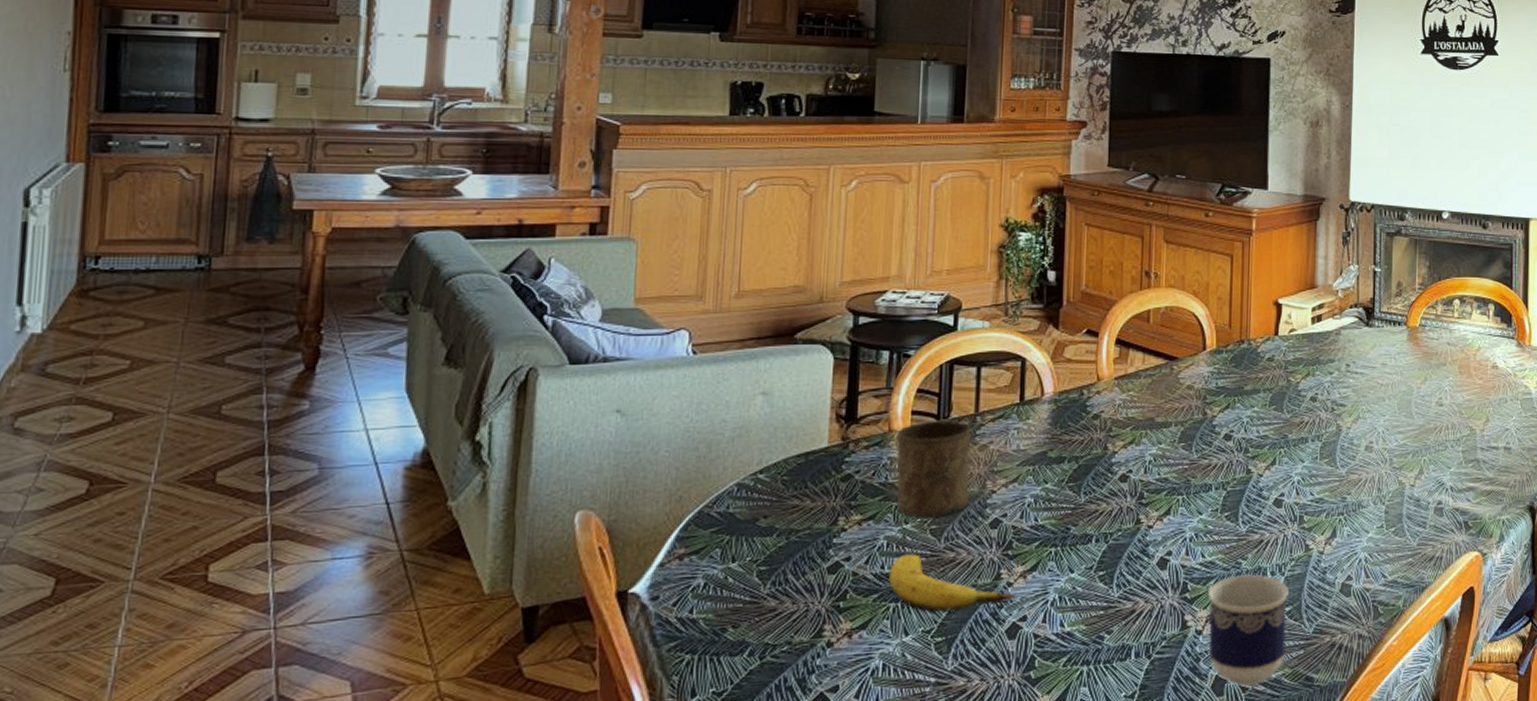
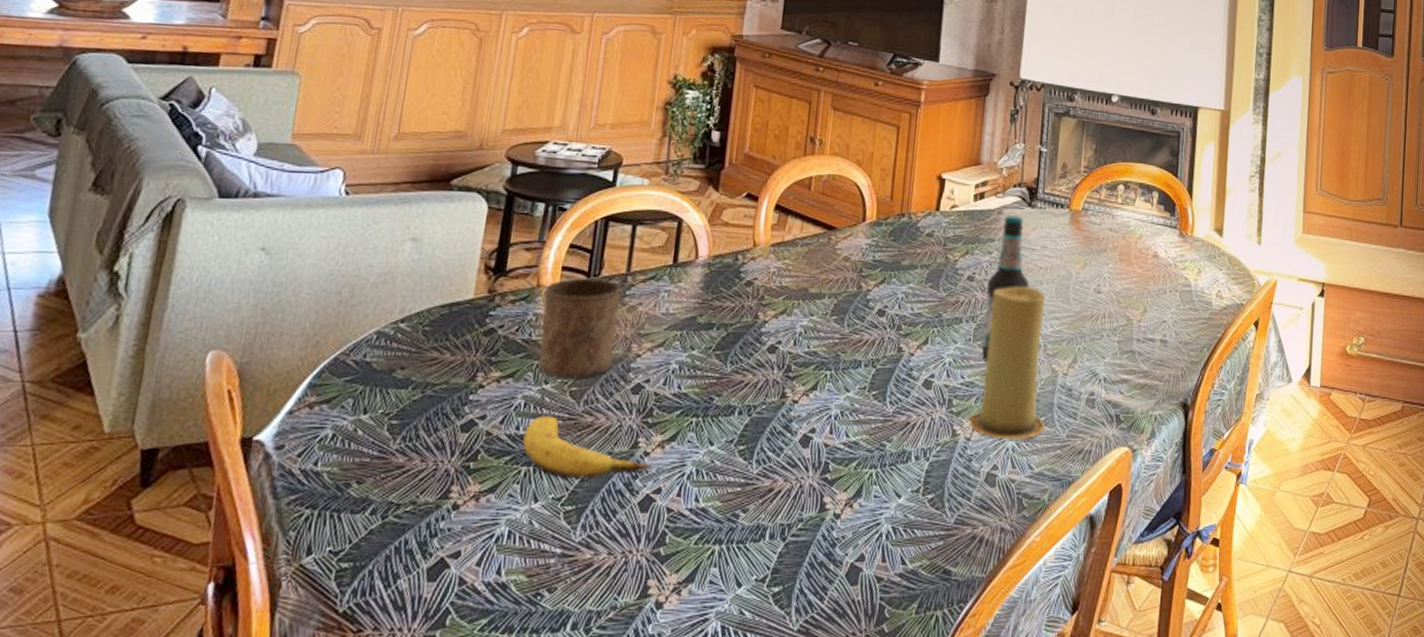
cup: present [1207,574,1289,685] -> none [846,458,932,575]
candle: none [1321,403,1396,551] -> present [969,286,1046,440]
bottle: none [1329,336,1372,480] -> present [982,215,1030,363]

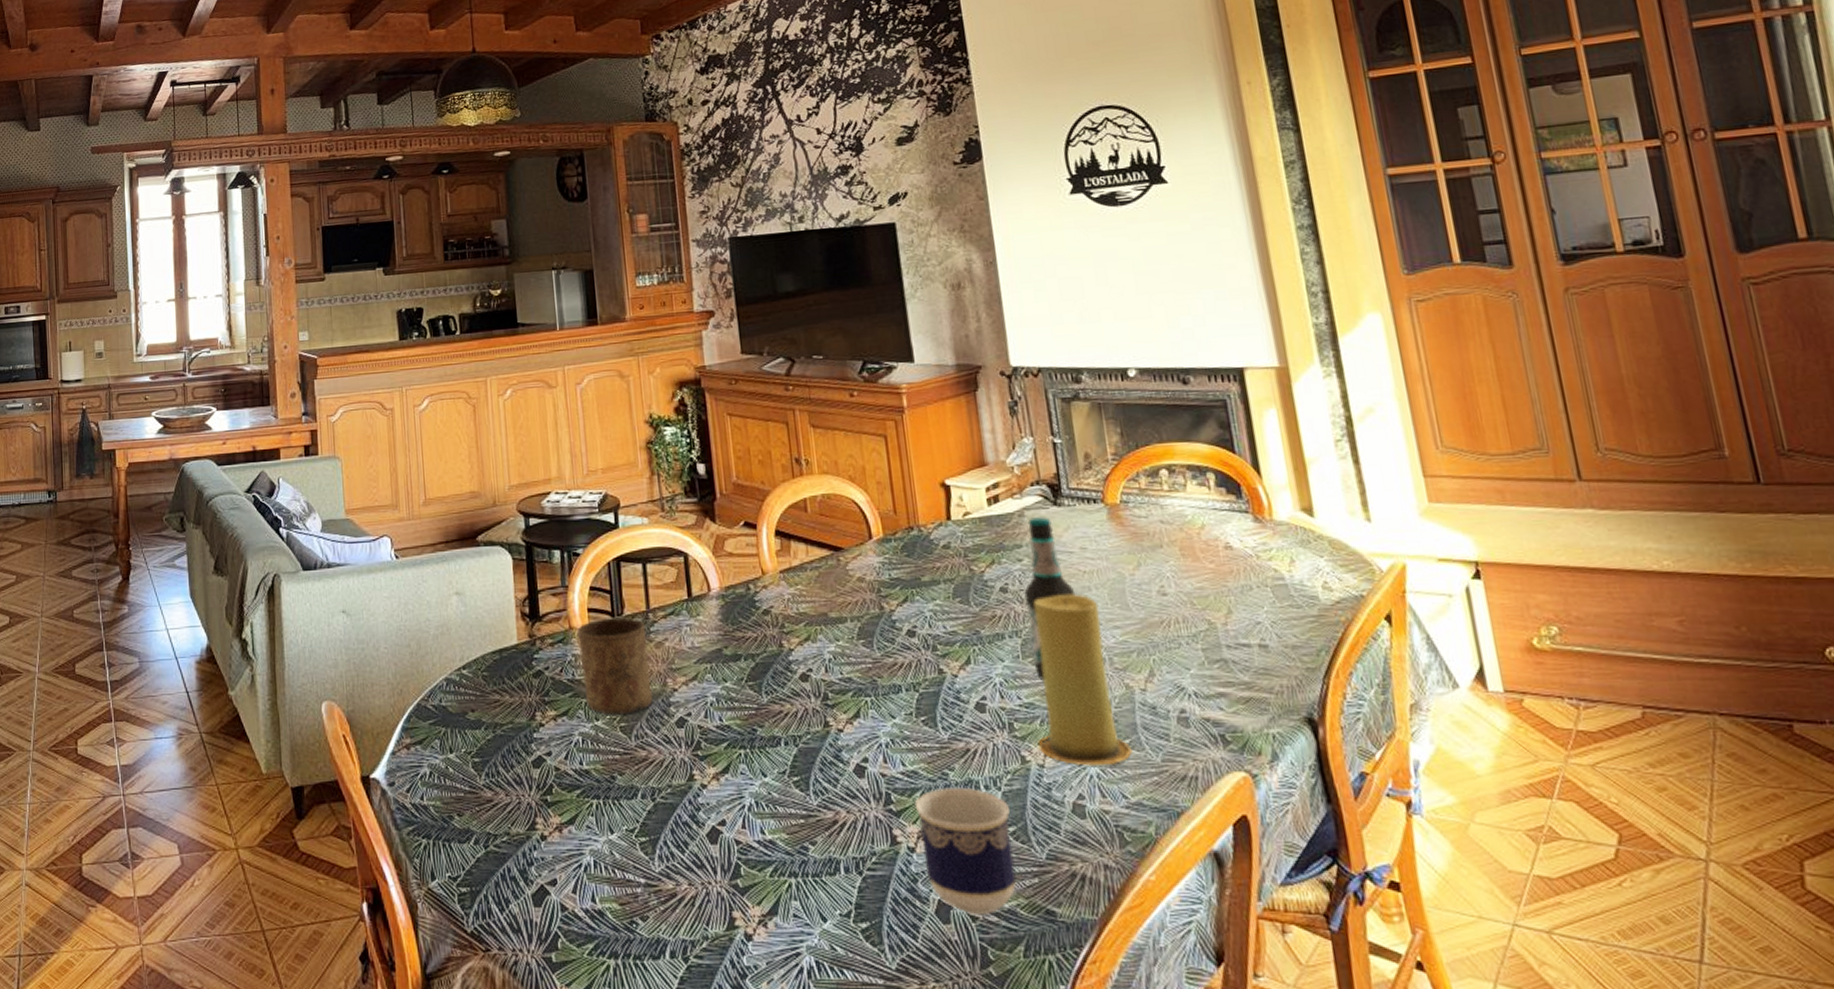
banana: present [522,416,654,479] -> none [587,751,714,812]
cup: none [846,458,932,575] -> present [914,787,1017,914]

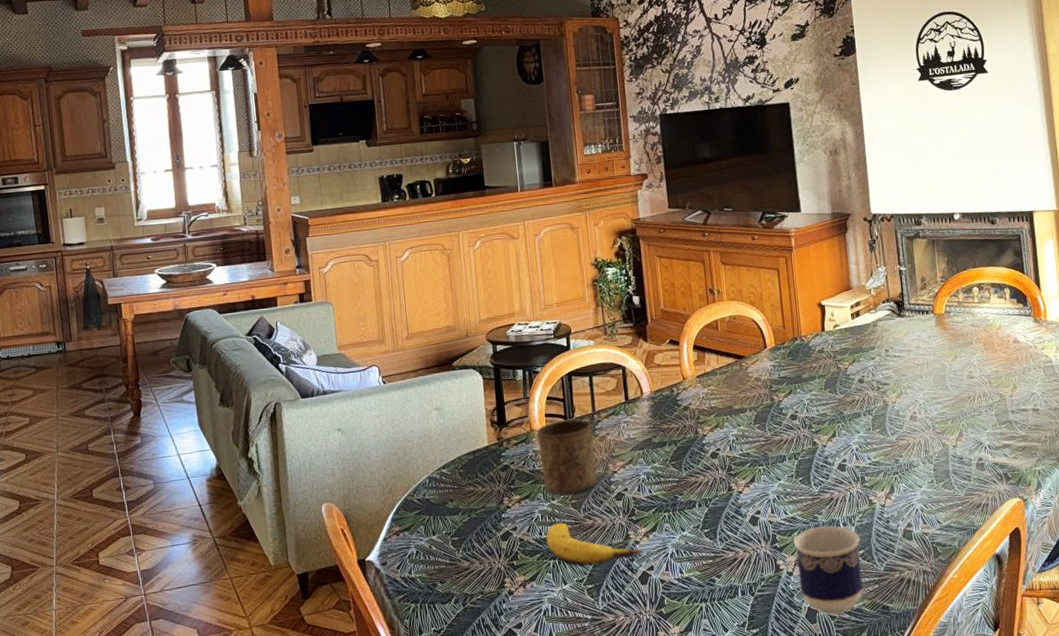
banana: none [587,751,714,812] -> present [545,522,644,567]
bottle: present [1024,517,1076,682] -> none [875,325,911,446]
candle: present [1033,593,1132,766] -> none [881,380,946,503]

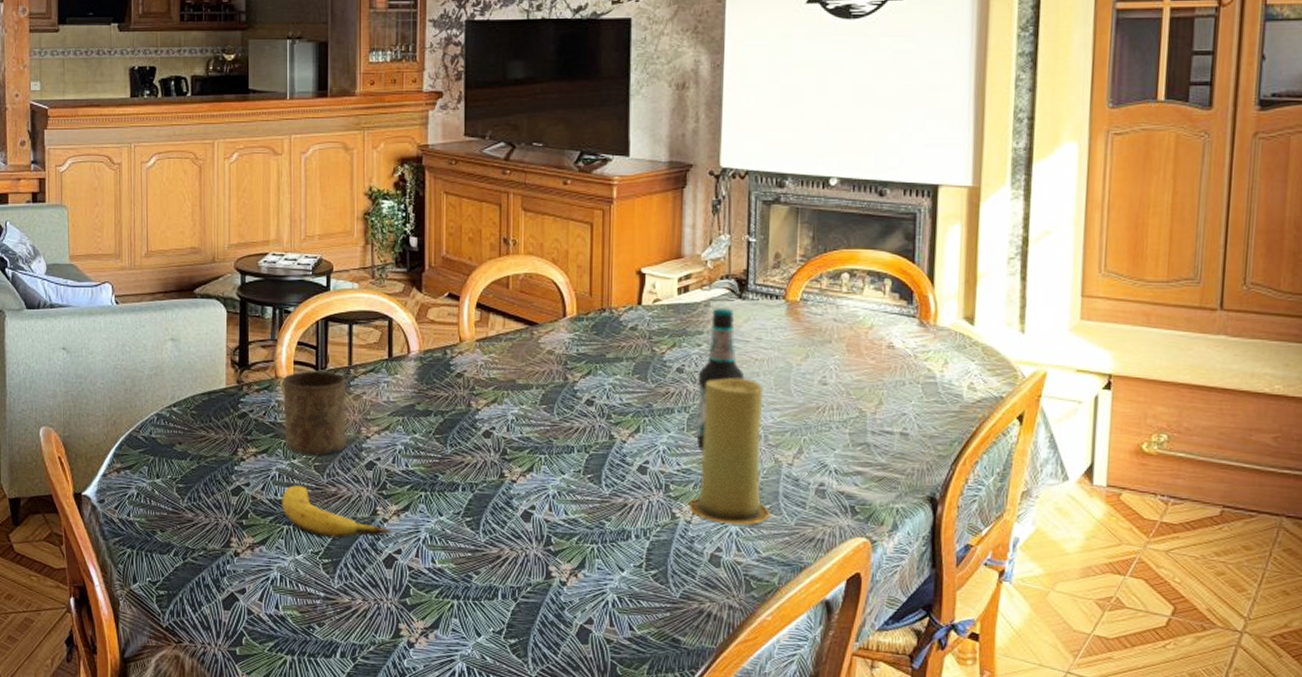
cup: present [793,526,863,614] -> none [571,534,654,638]
bottle: none [875,325,911,446] -> present [697,308,745,452]
candle: none [881,380,946,503] -> present [688,377,771,525]

